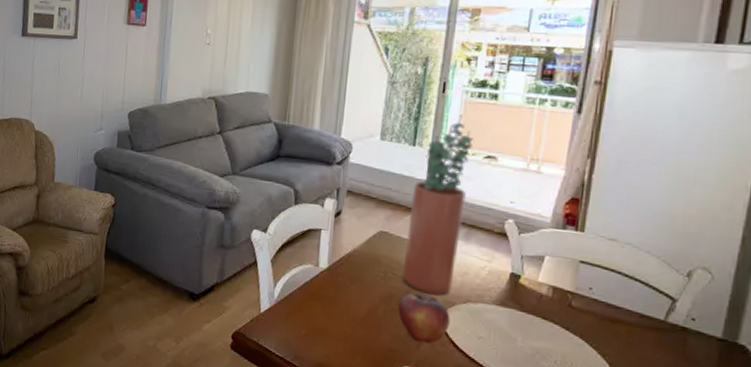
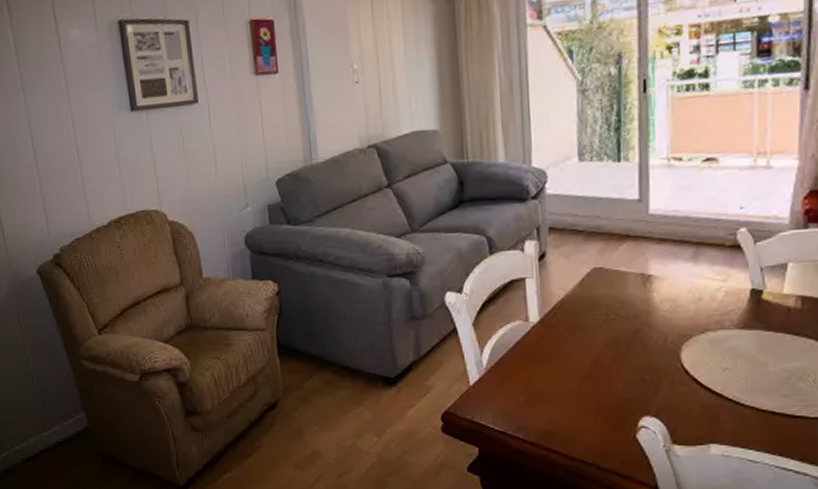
fruit: present [398,292,450,344] -> none [627,330,689,387]
vase: present [402,115,473,296] -> none [624,116,689,330]

